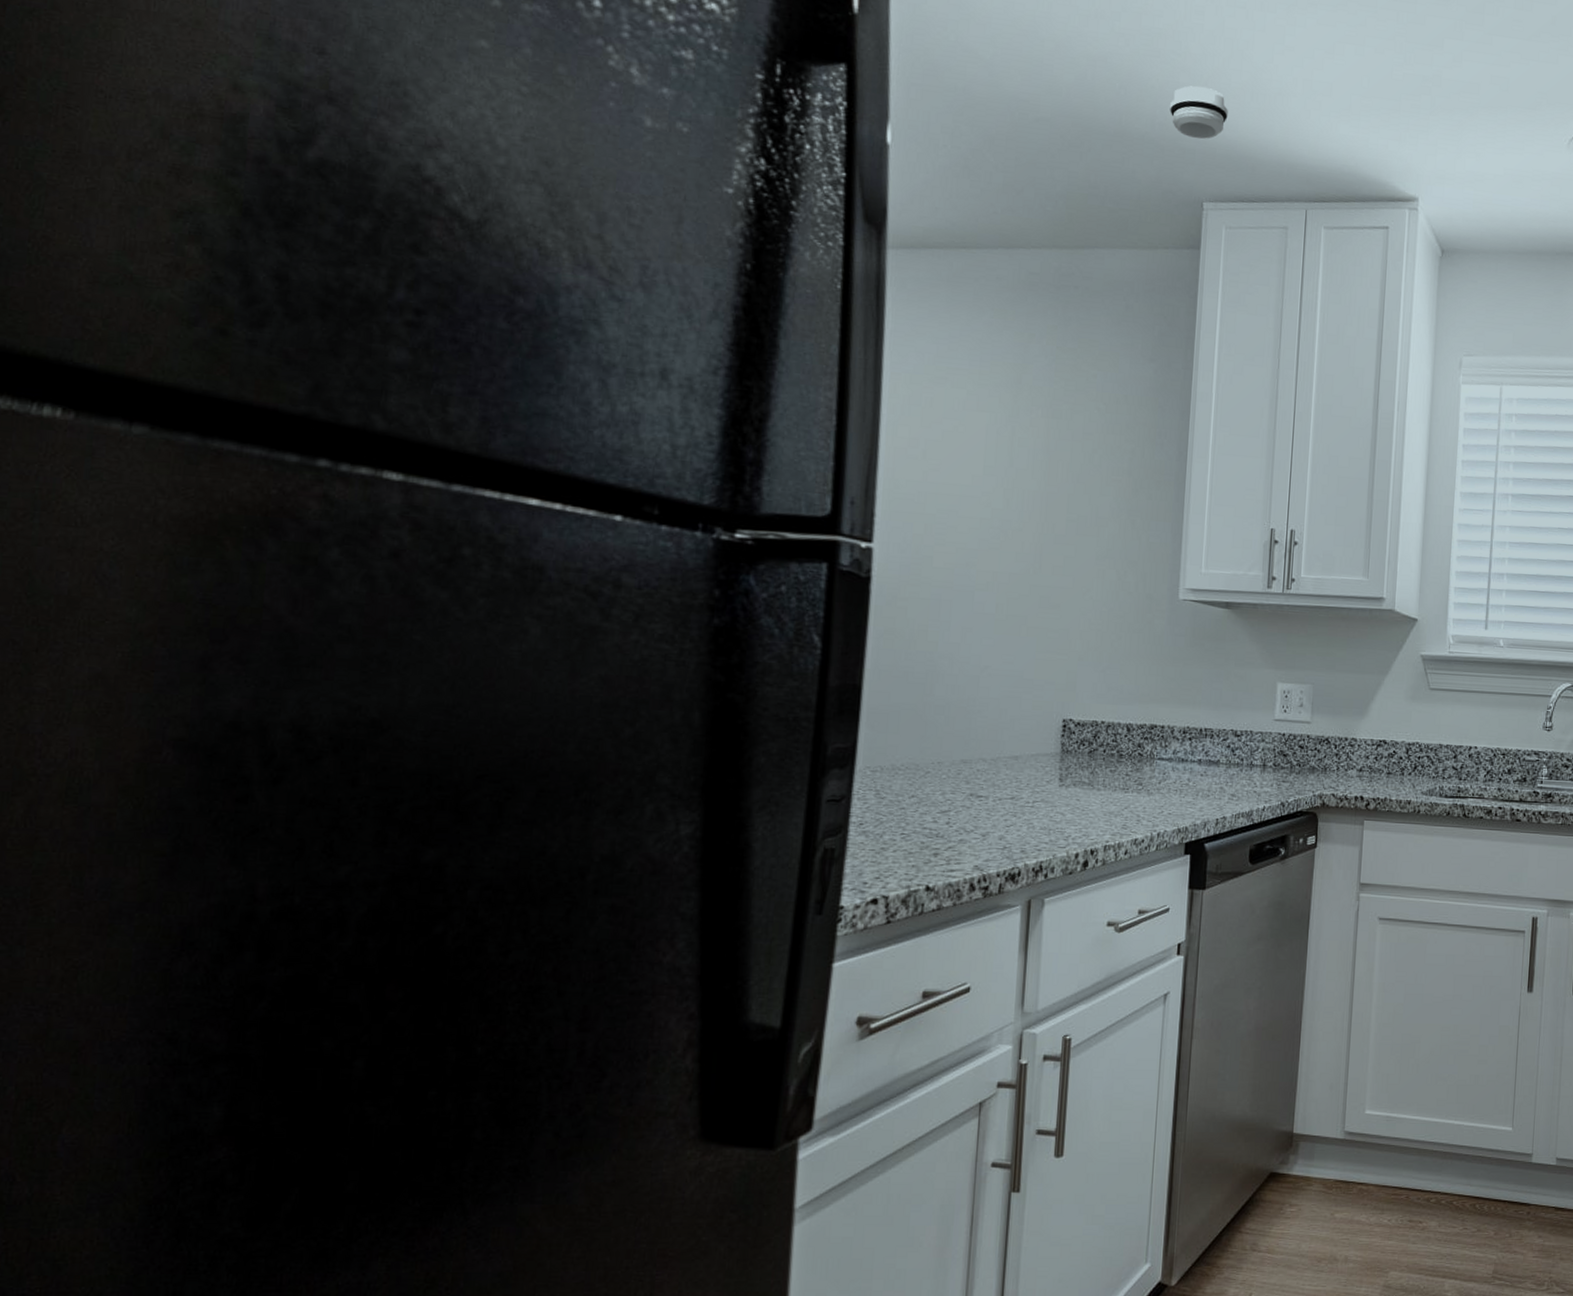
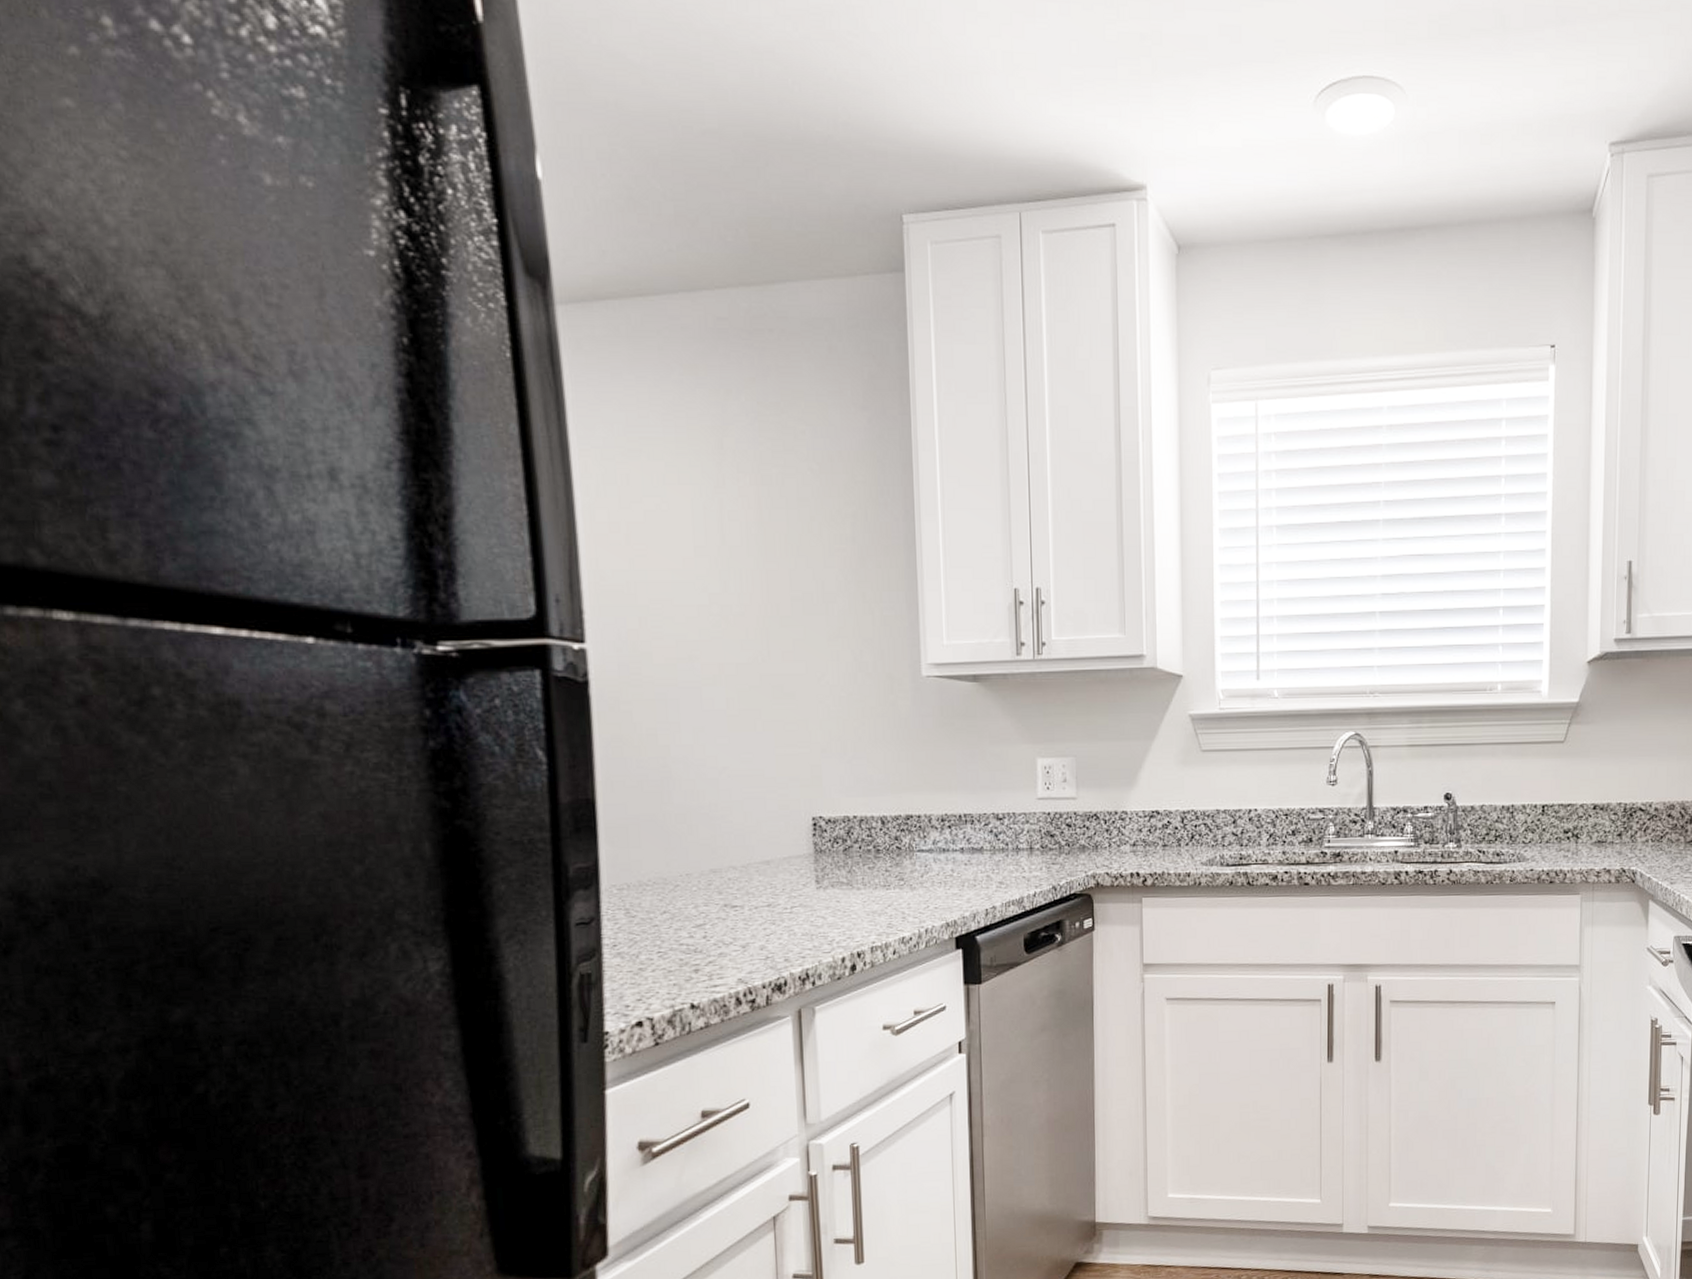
smoke detector: present [1170,85,1228,140] -> none [853,72,920,138]

